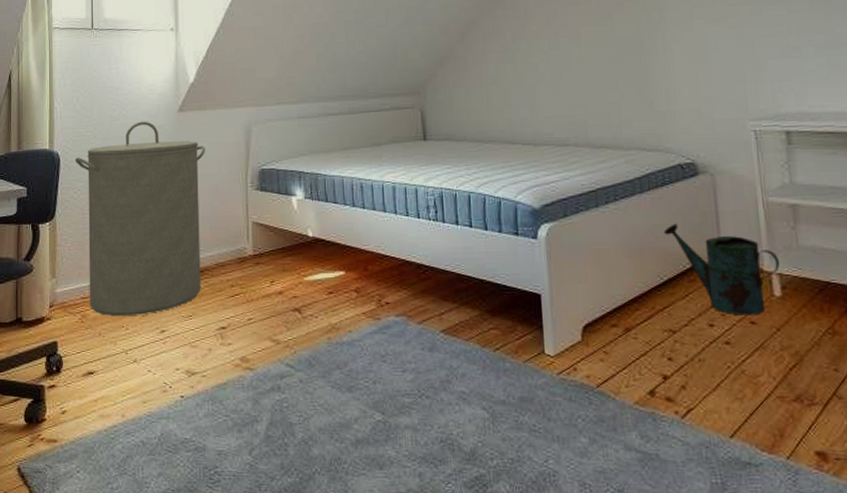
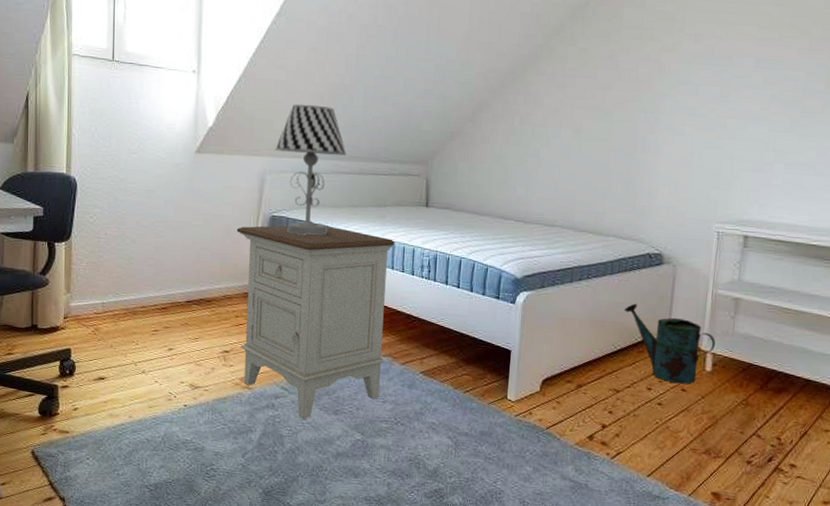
laundry hamper: present [76,121,205,317] -> none [92,157,220,334]
nightstand: none [225,173,397,400] -> present [236,225,395,419]
table lamp: none [258,47,333,187] -> present [275,104,347,236]

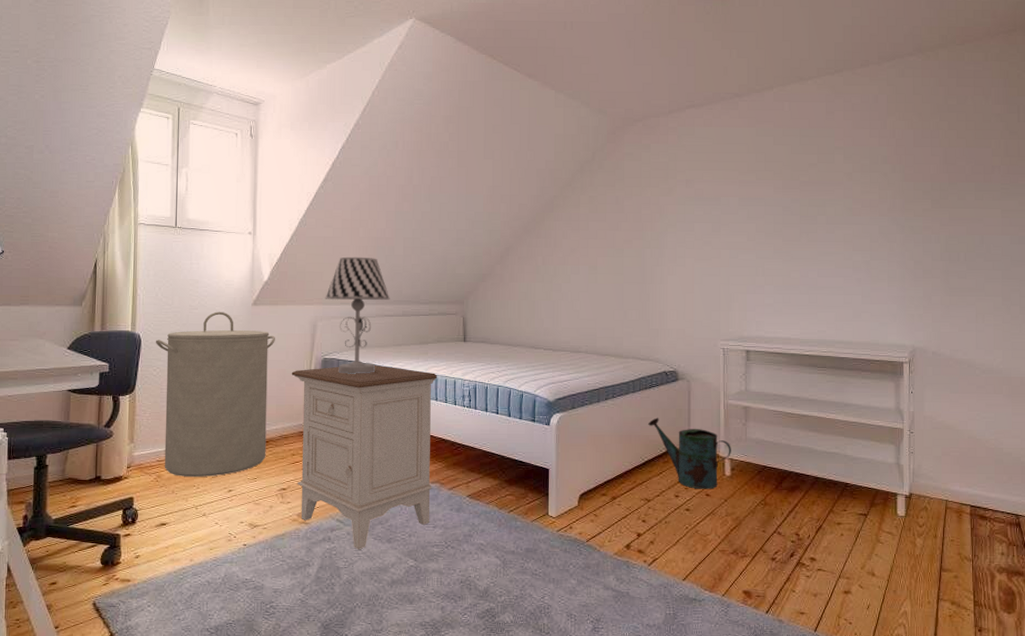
laundry hamper: none [92,157,220,334] -> present [156,311,275,478]

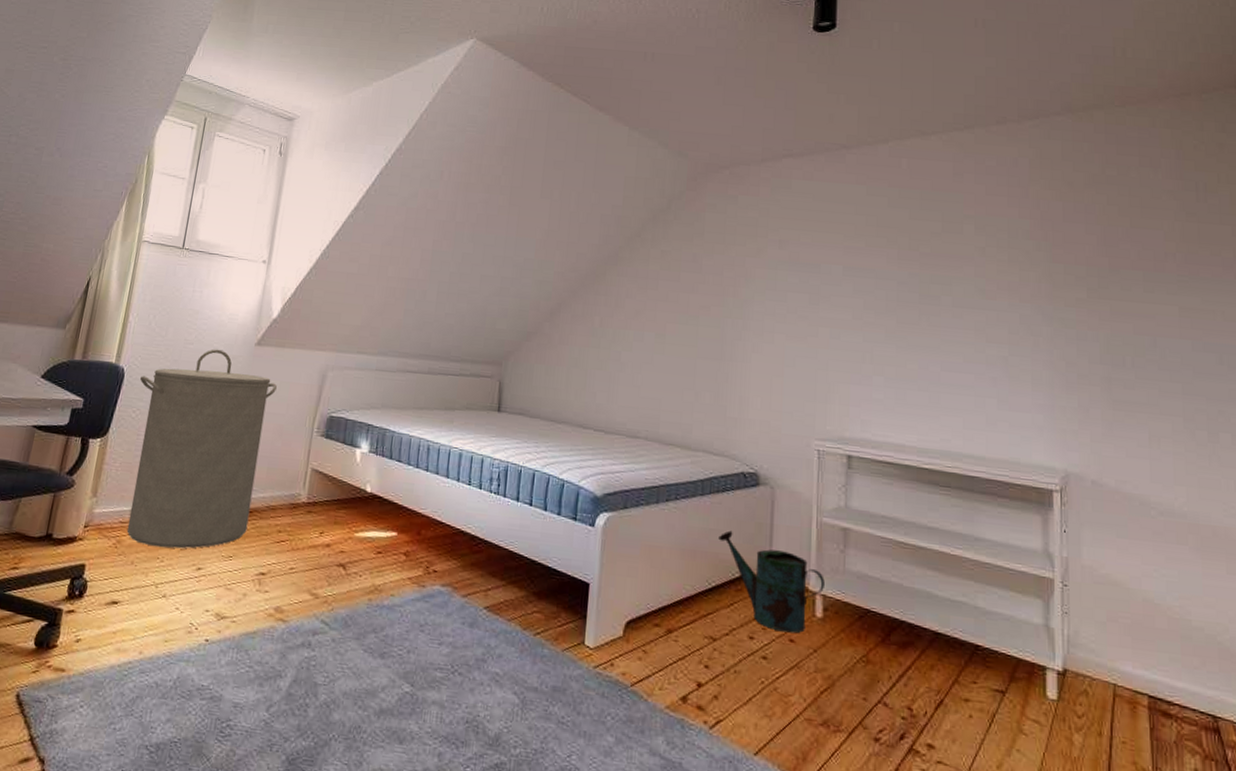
nightstand: present [291,364,438,549] -> none [278,427,463,663]
table lamp: present [325,256,390,374] -> none [339,298,416,440]

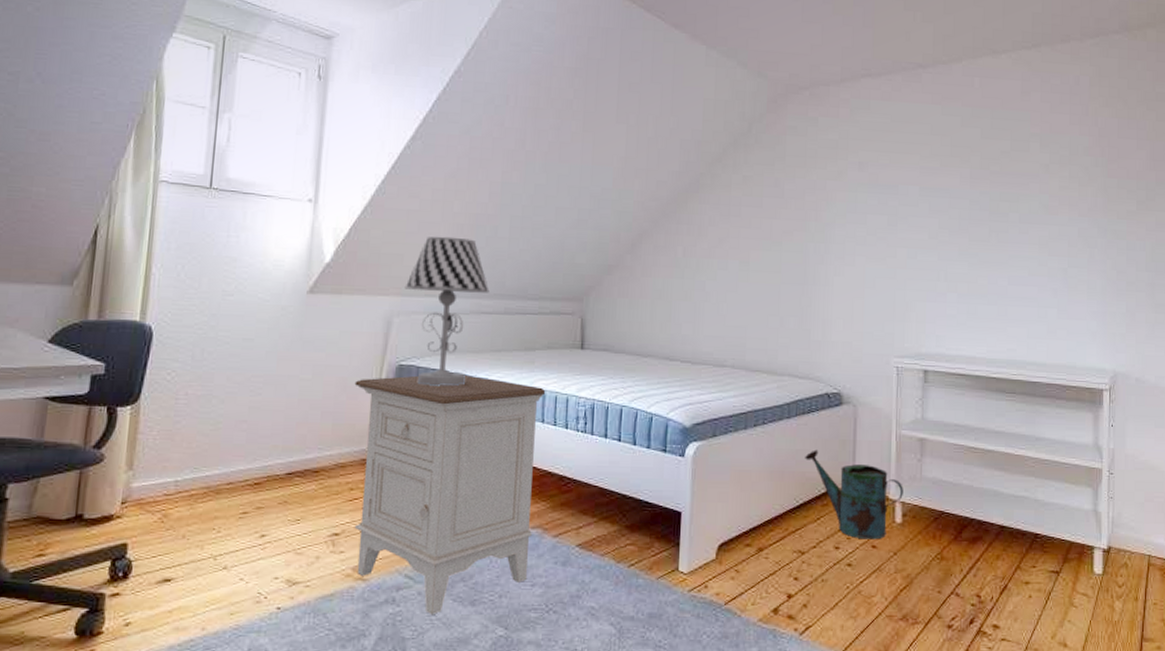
laundry hamper: present [126,349,277,549] -> none [173,299,336,518]
nightstand: none [278,427,463,663] -> present [354,374,546,614]
table lamp: none [339,298,416,440] -> present [404,236,490,387]

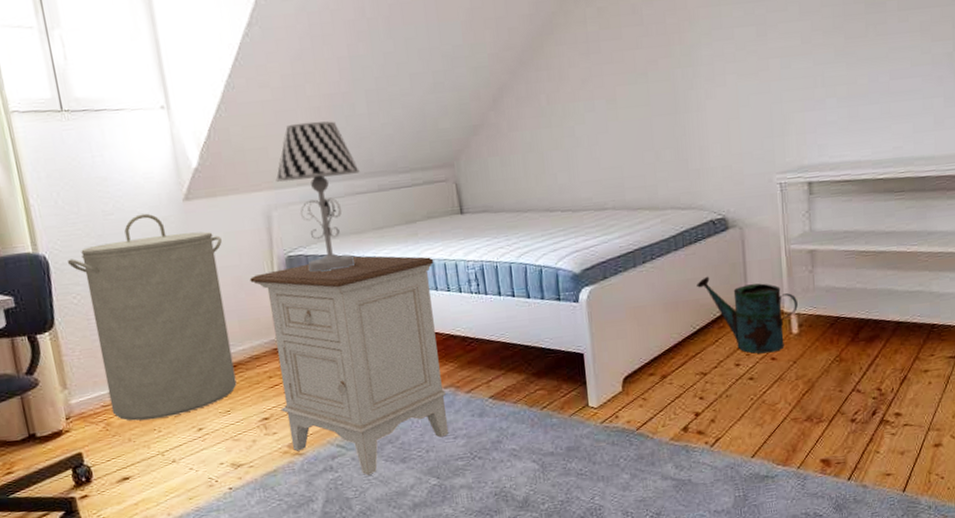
laundry hamper: none [173,299,336,518] -> present [68,213,237,421]

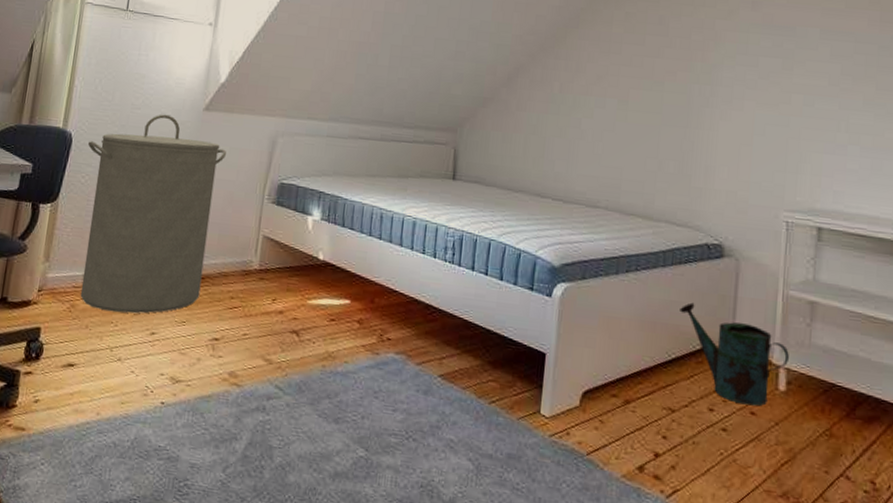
nightstand: present [249,255,448,475] -> none [232,193,417,427]
table lamp: present [276,121,360,273] -> none [289,62,368,208]

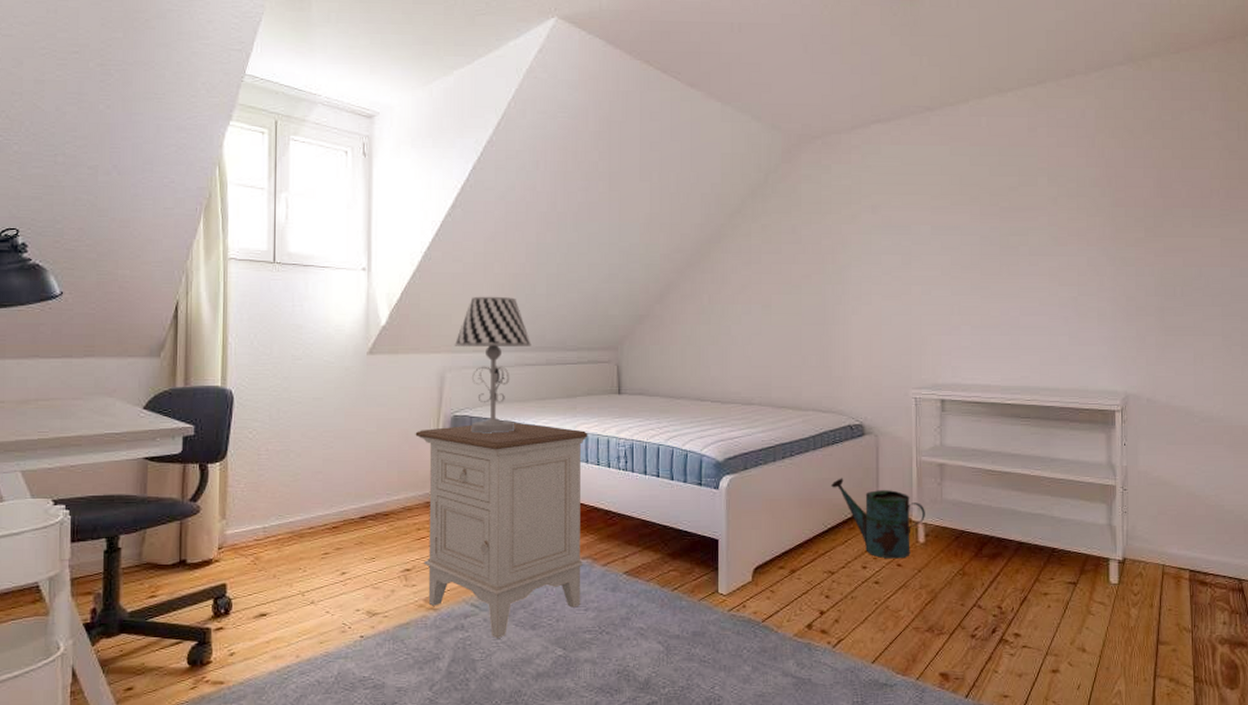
laundry hamper: present [80,114,226,314] -> none [252,362,395,559]
nightstand: none [232,193,417,427] -> present [415,422,588,638]
table lamp: none [289,62,368,208] -> present [454,296,532,434]

